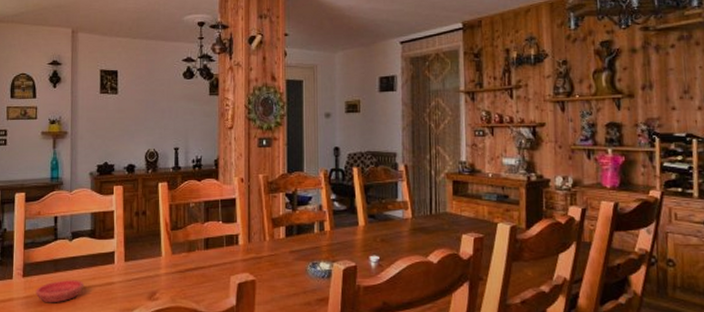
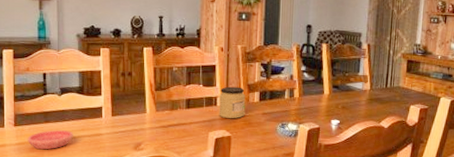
jar: none [241,221,270,258] -> present [219,86,246,118]

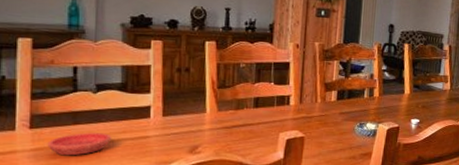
jar: present [219,86,246,118] -> none [291,84,322,118]

